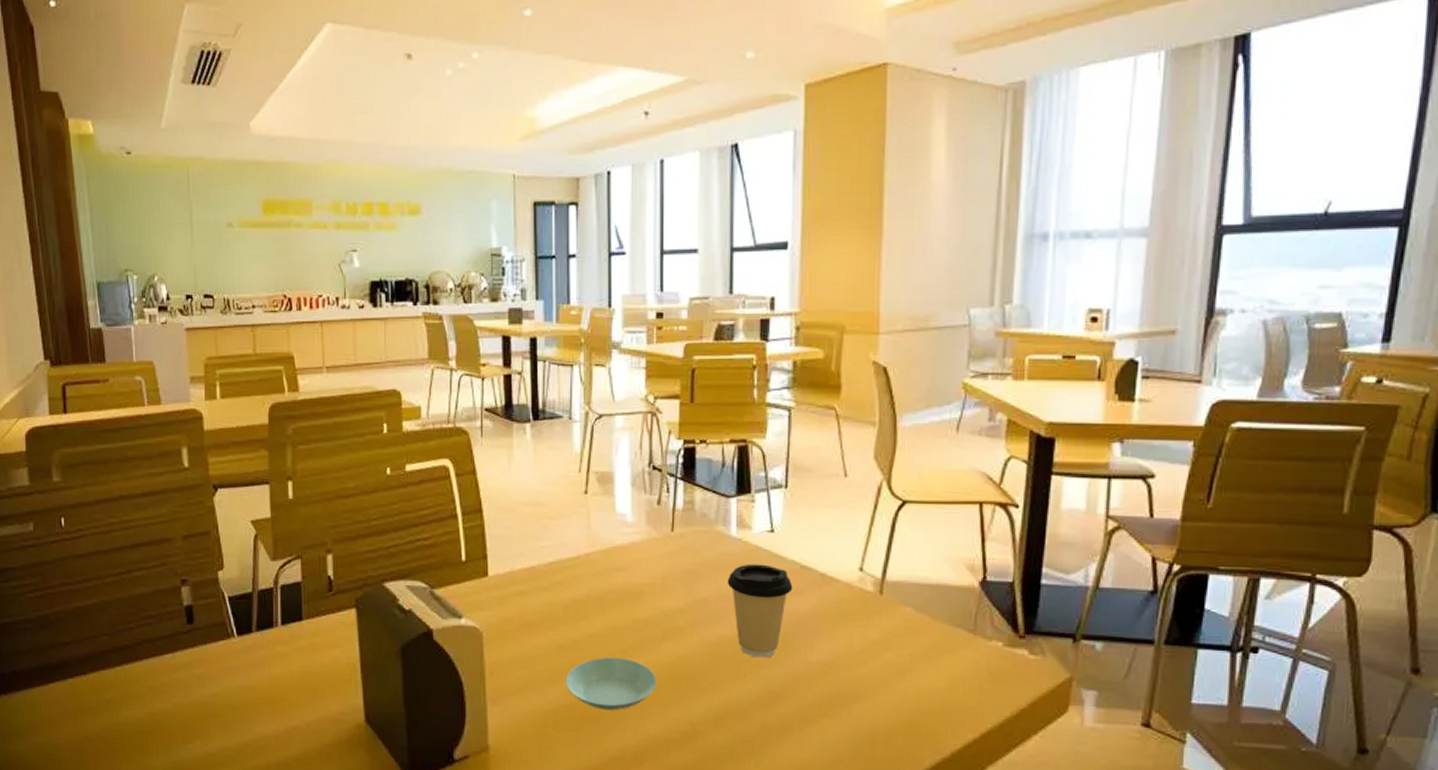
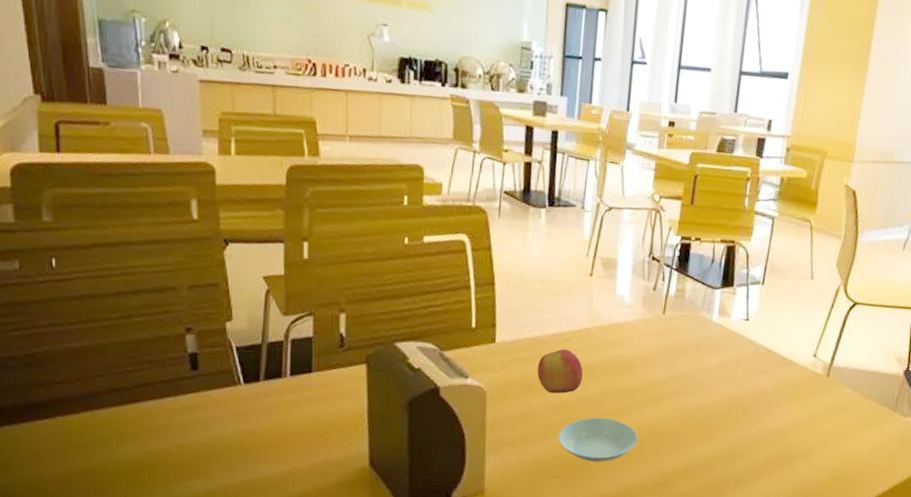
apple: none [535,579,586,632] -> present [537,348,583,394]
coffee cup: present [727,564,793,658] -> none [705,345,759,424]

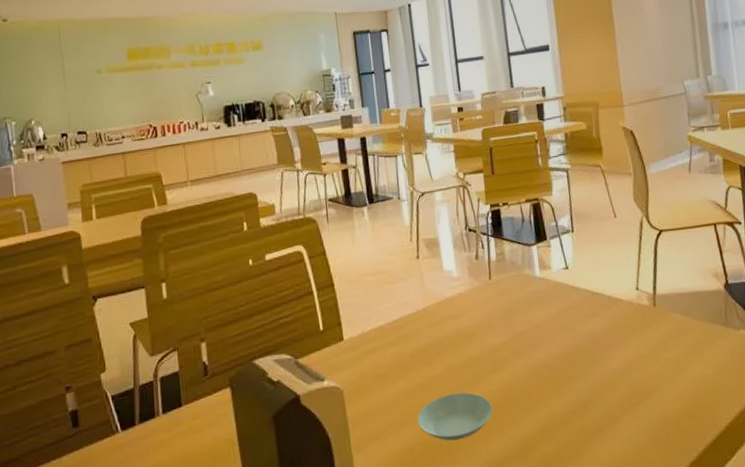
apple: present [537,348,583,394] -> none [385,332,429,379]

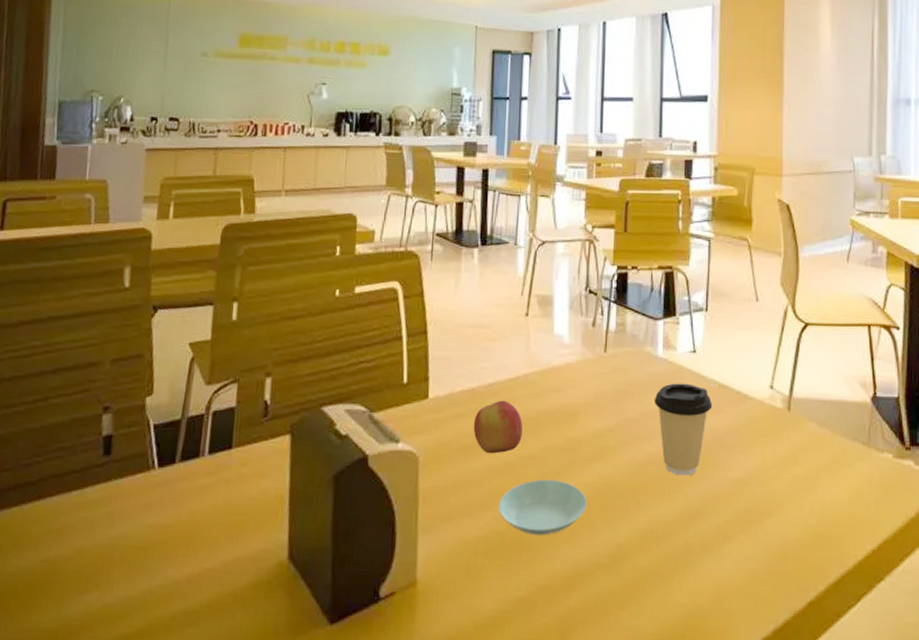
apple: none [385,332,429,379] -> present [473,400,523,454]
coffee cup: none [537,295,589,374] -> present [654,383,713,476]

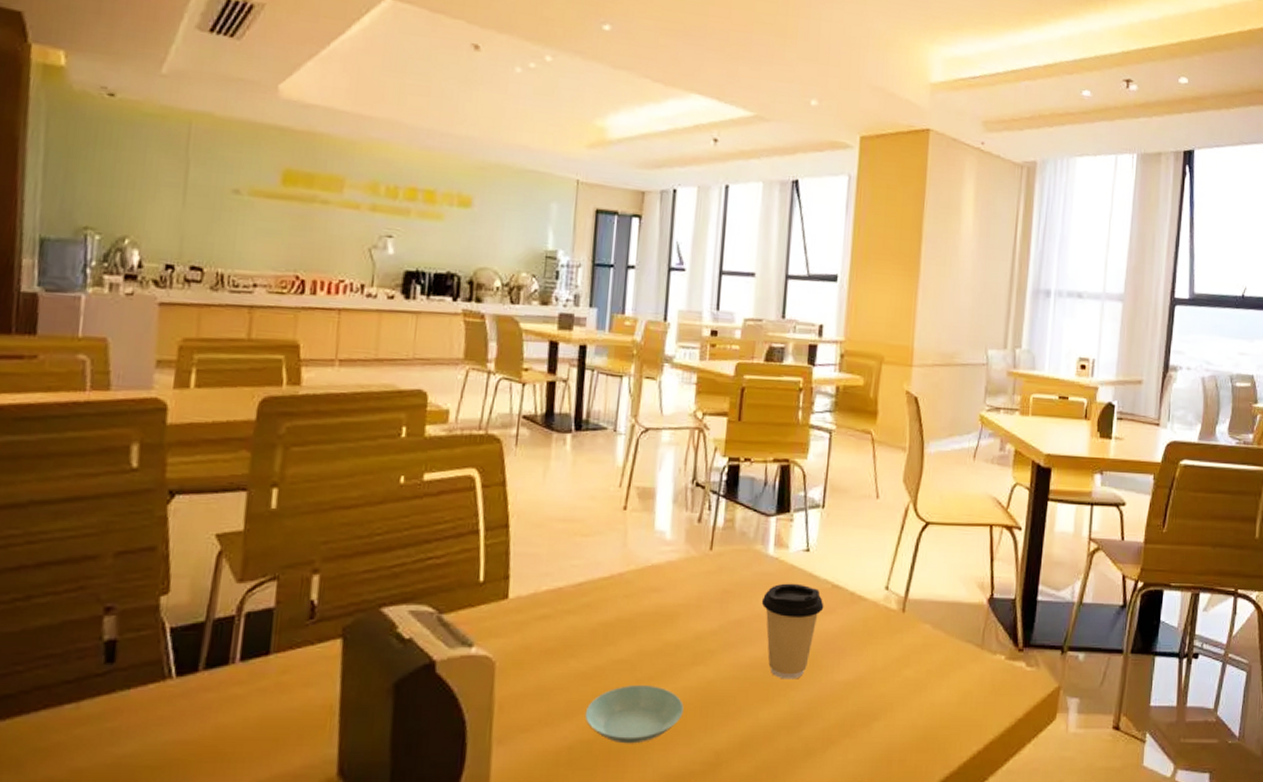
apple: present [473,400,523,454] -> none [559,600,616,659]

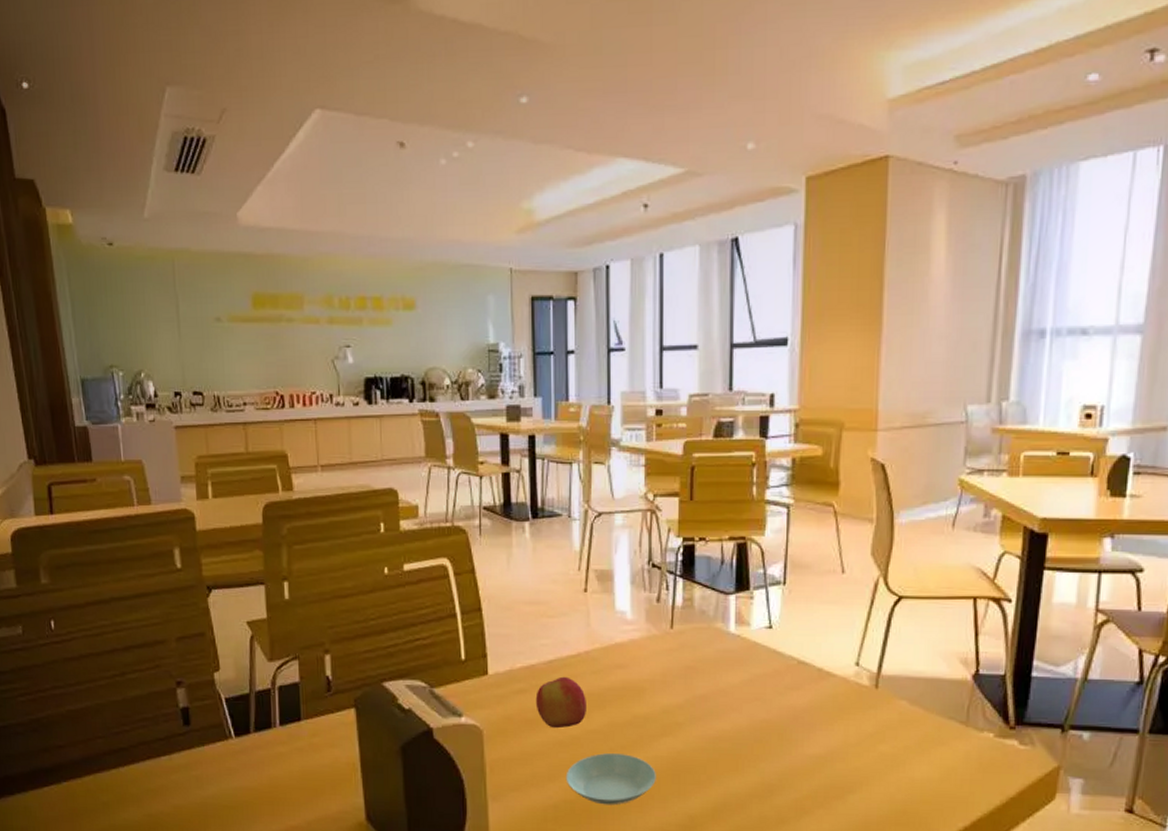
apple: none [559,600,616,659] -> present [535,676,586,729]
coffee cup: present [761,583,824,679] -> none [725,660,791,752]

